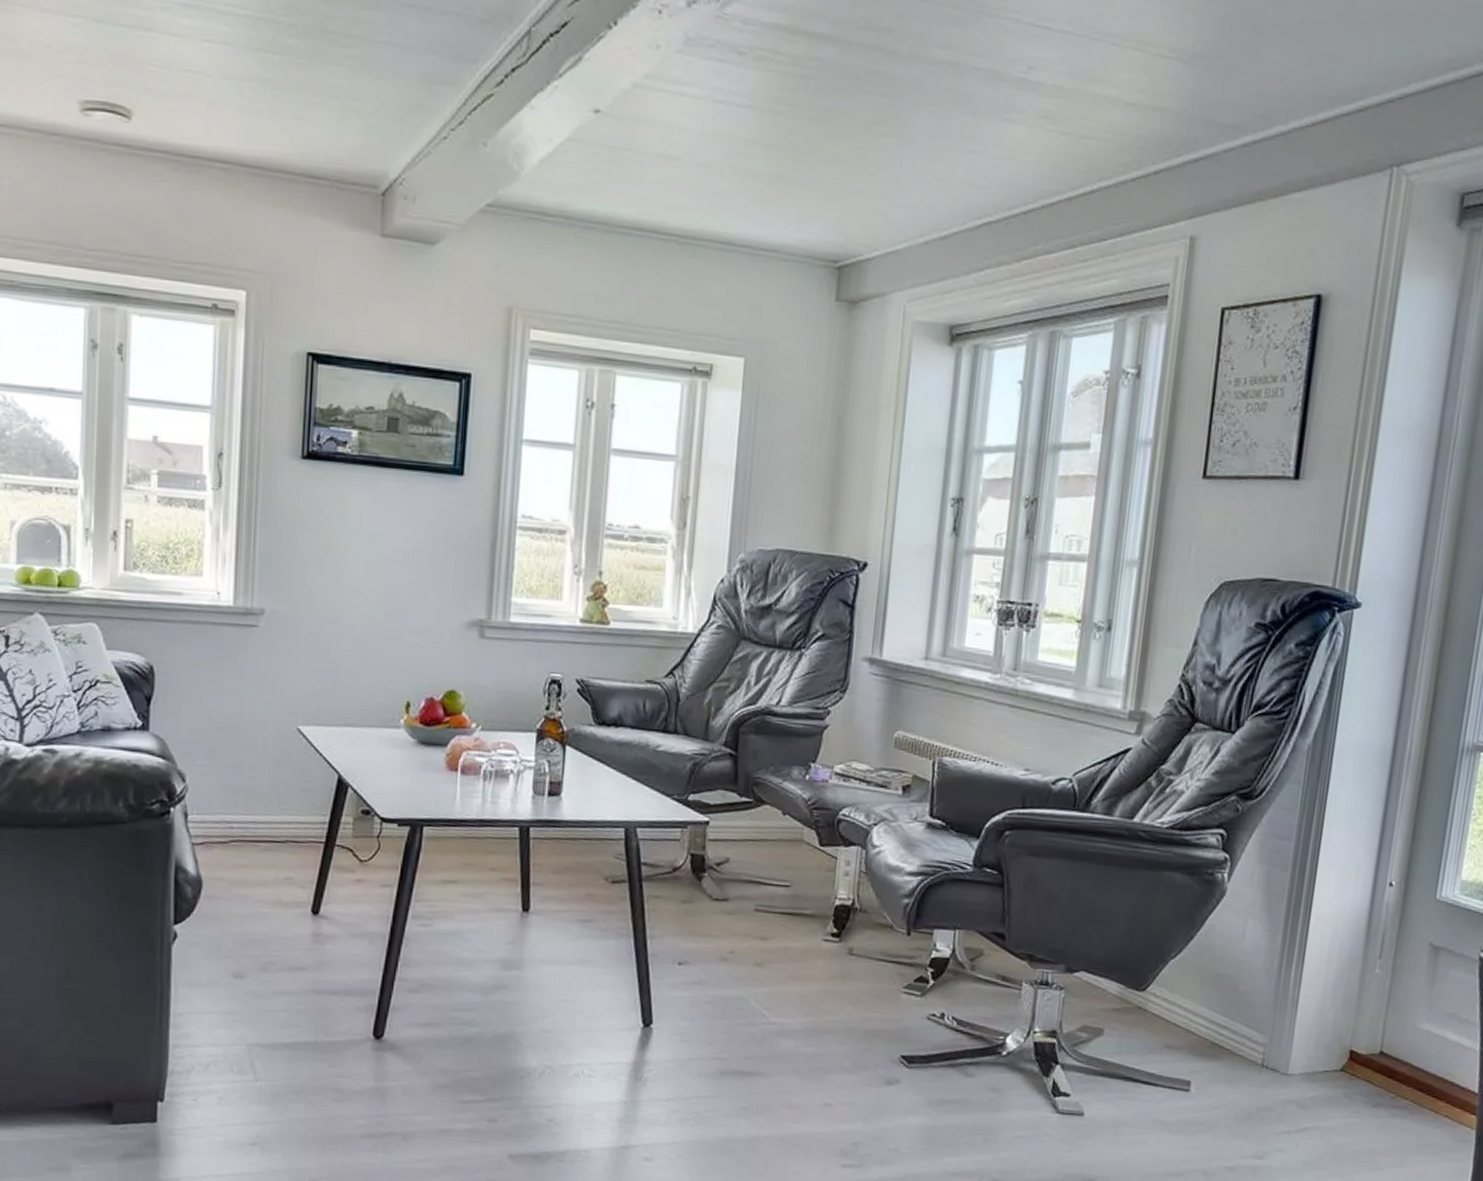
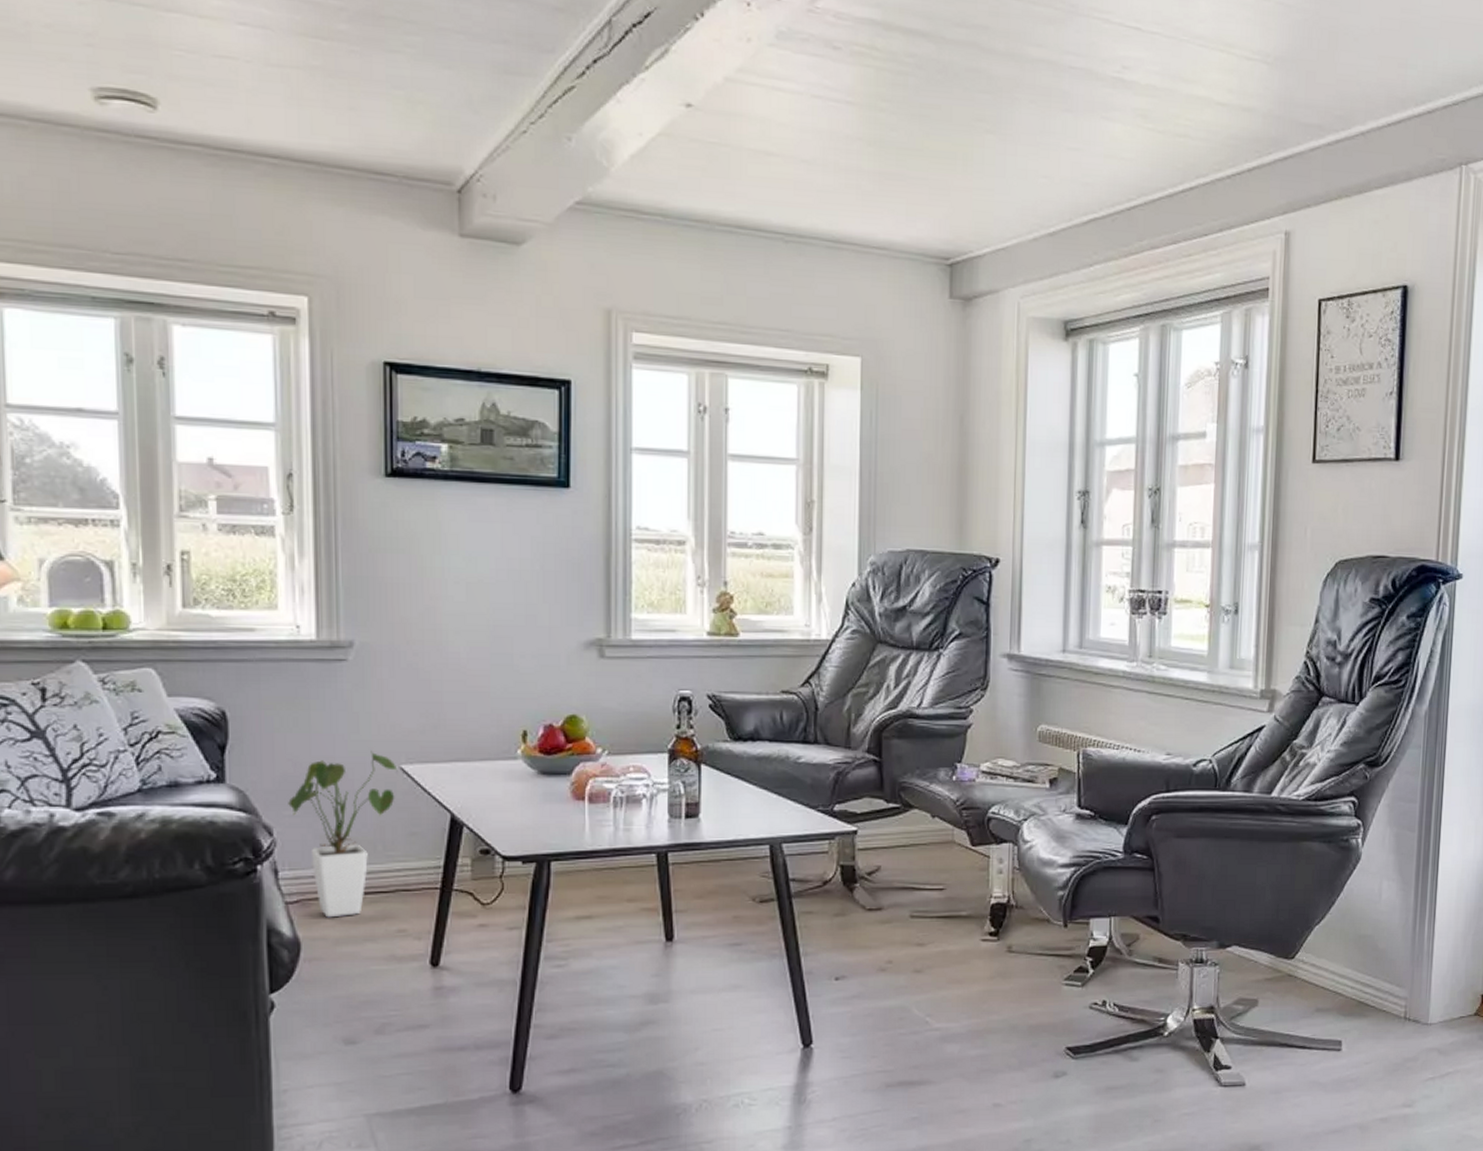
house plant: none [200,711,295,862] -> present [288,751,398,918]

